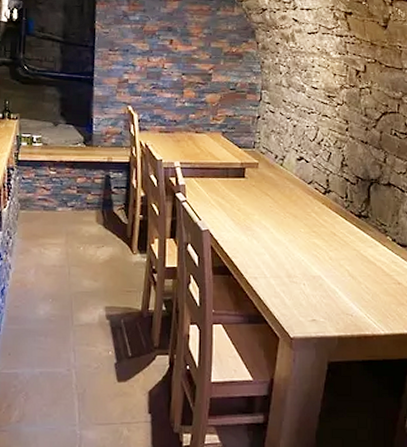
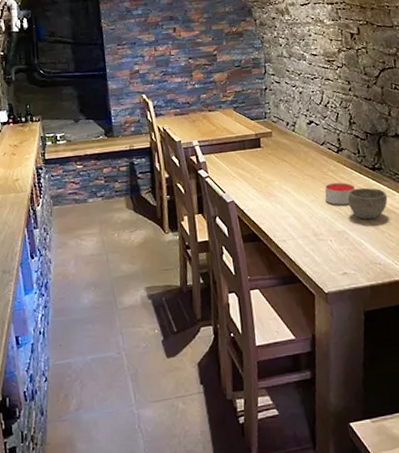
candle: none [305,224,337,249] -> present [324,182,355,205]
bowl: none [328,234,370,267] -> present [347,187,388,220]

